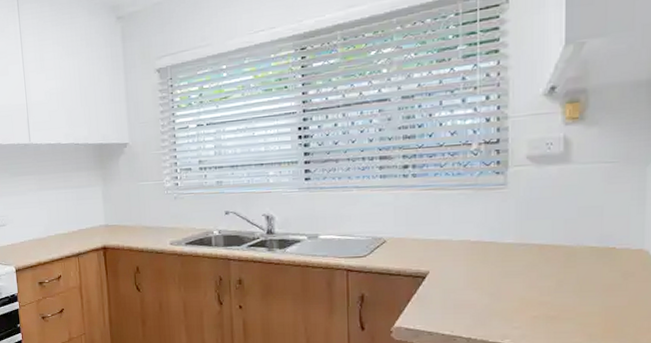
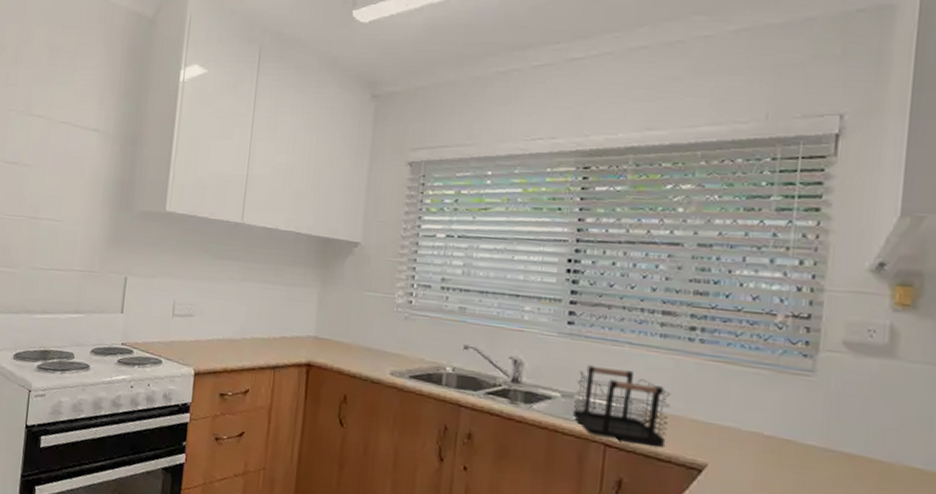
dish rack: none [318,209,395,266] -> present [572,365,671,447]

